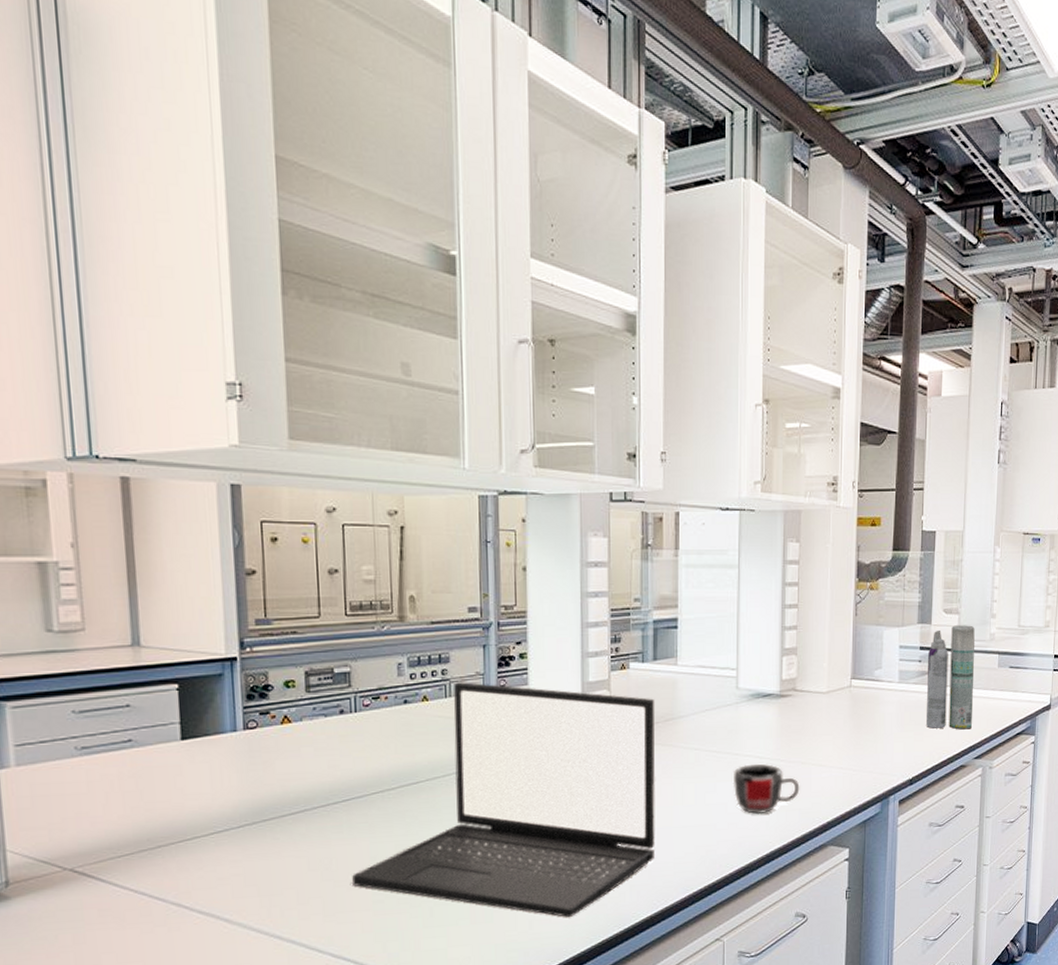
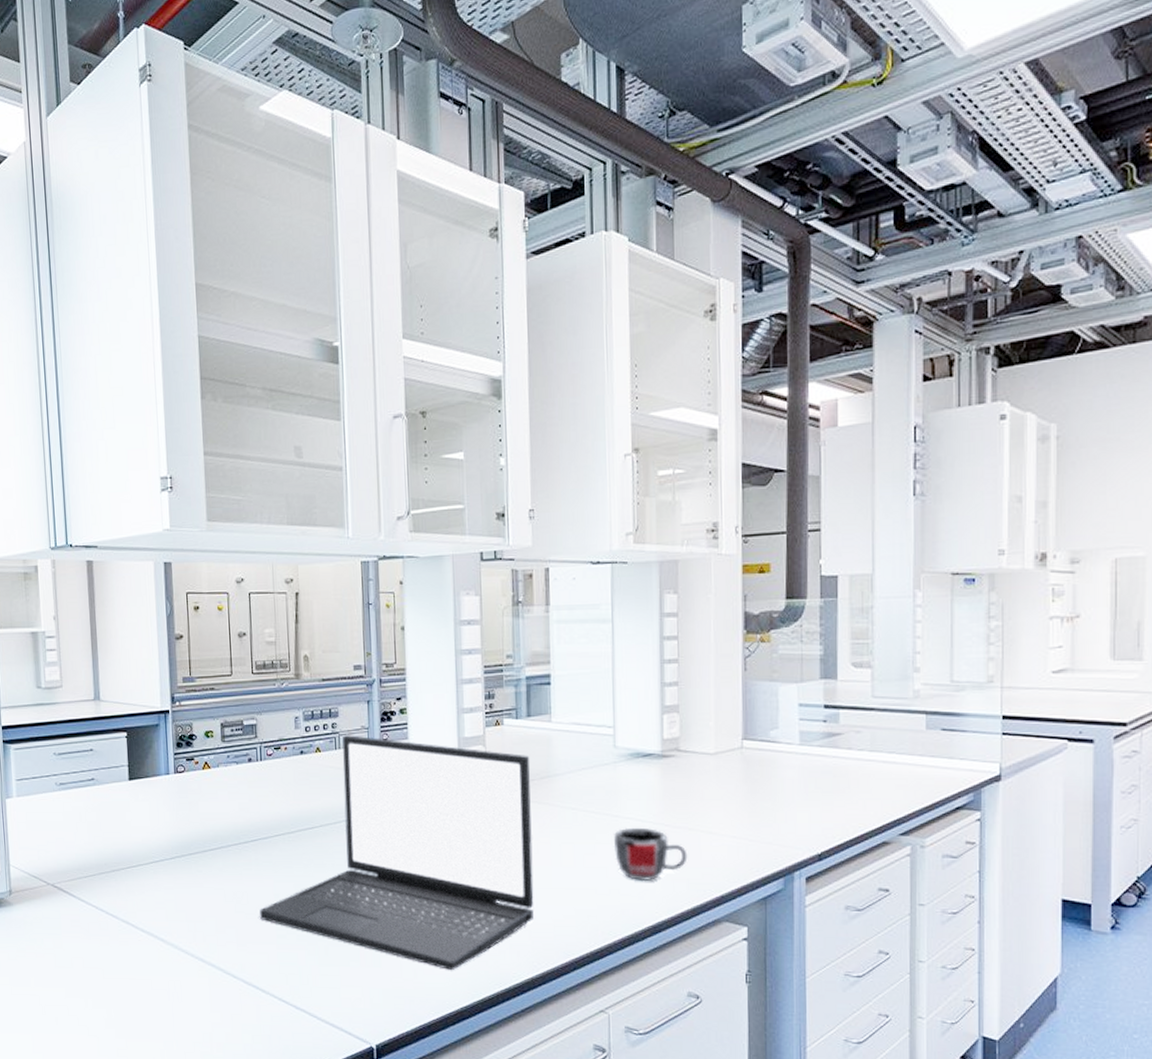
aerosol can: present [925,625,976,730] -> none [834,680,896,801]

